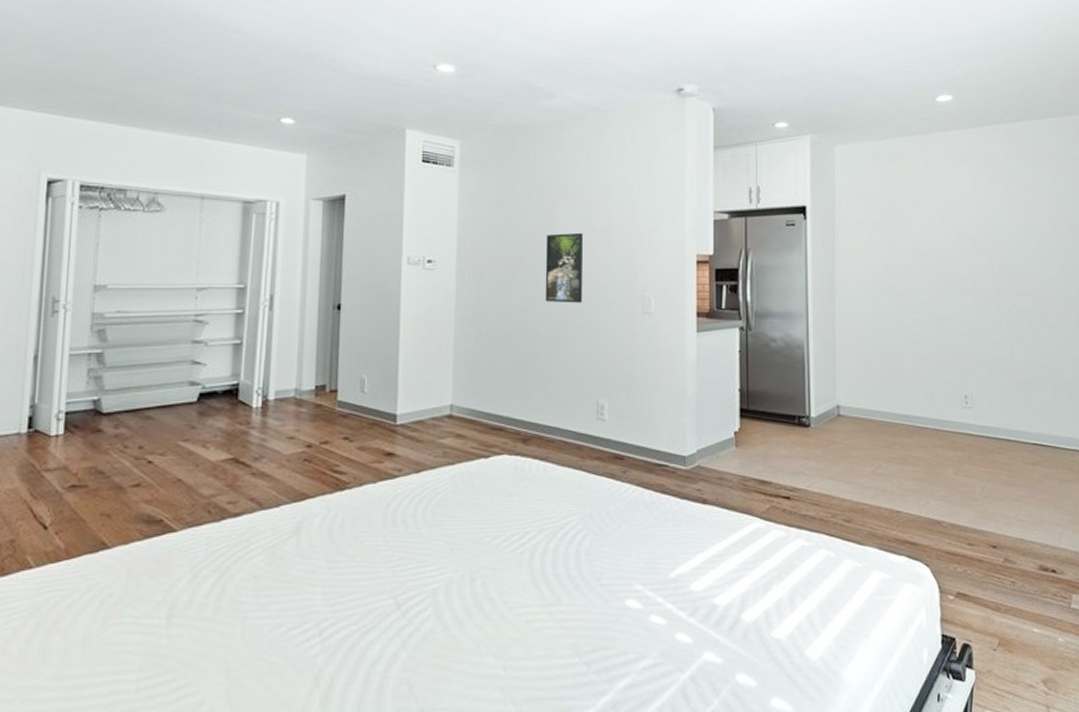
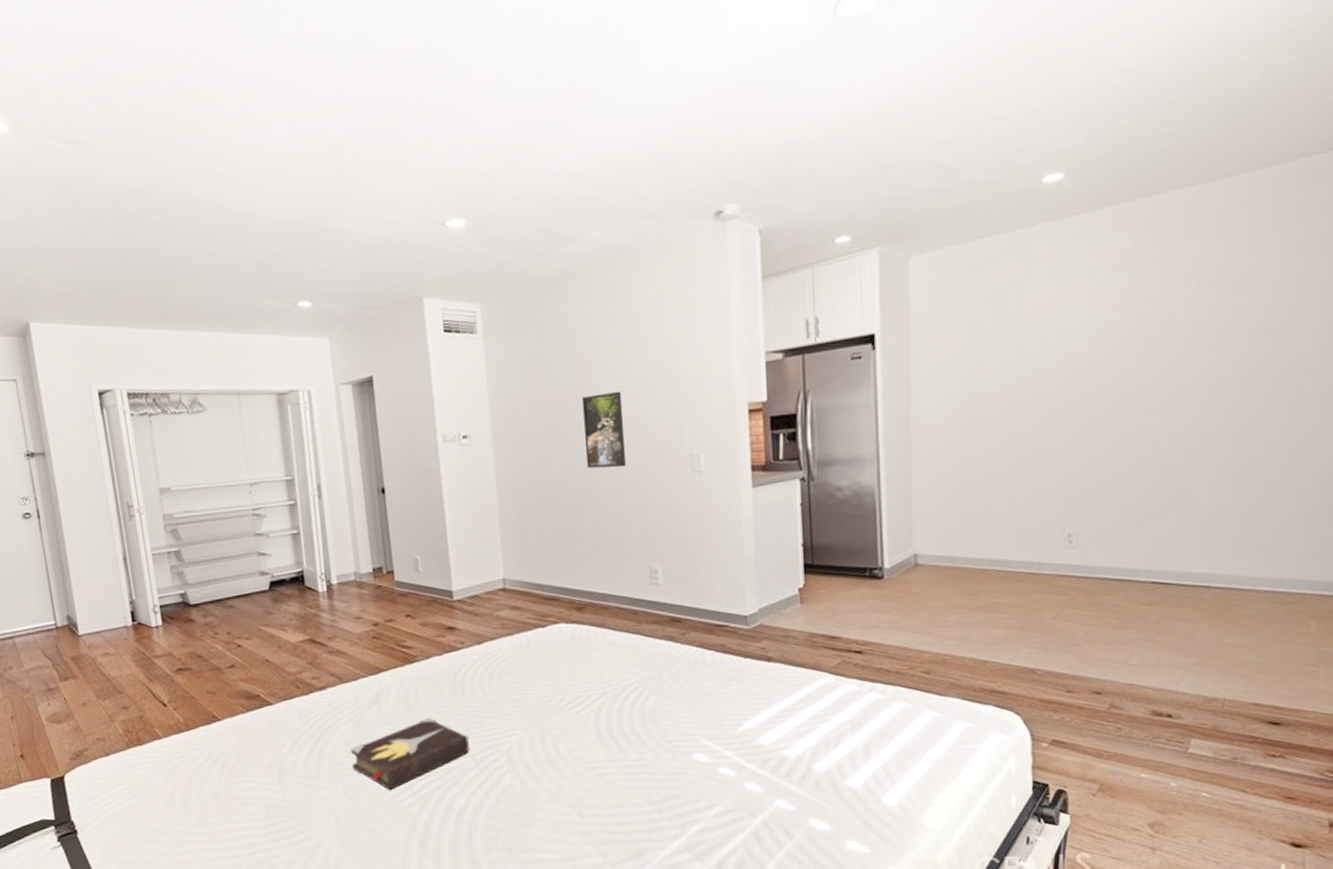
hardback book: none [256,552,394,636] -> present [350,717,470,790]

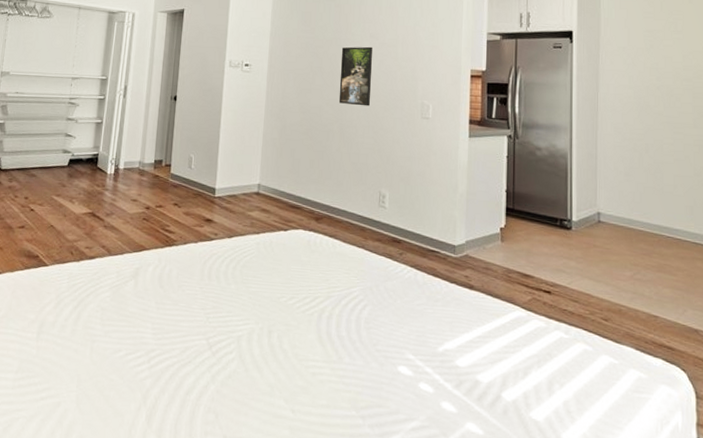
hardback book: present [350,717,470,790] -> none [102,297,208,361]

